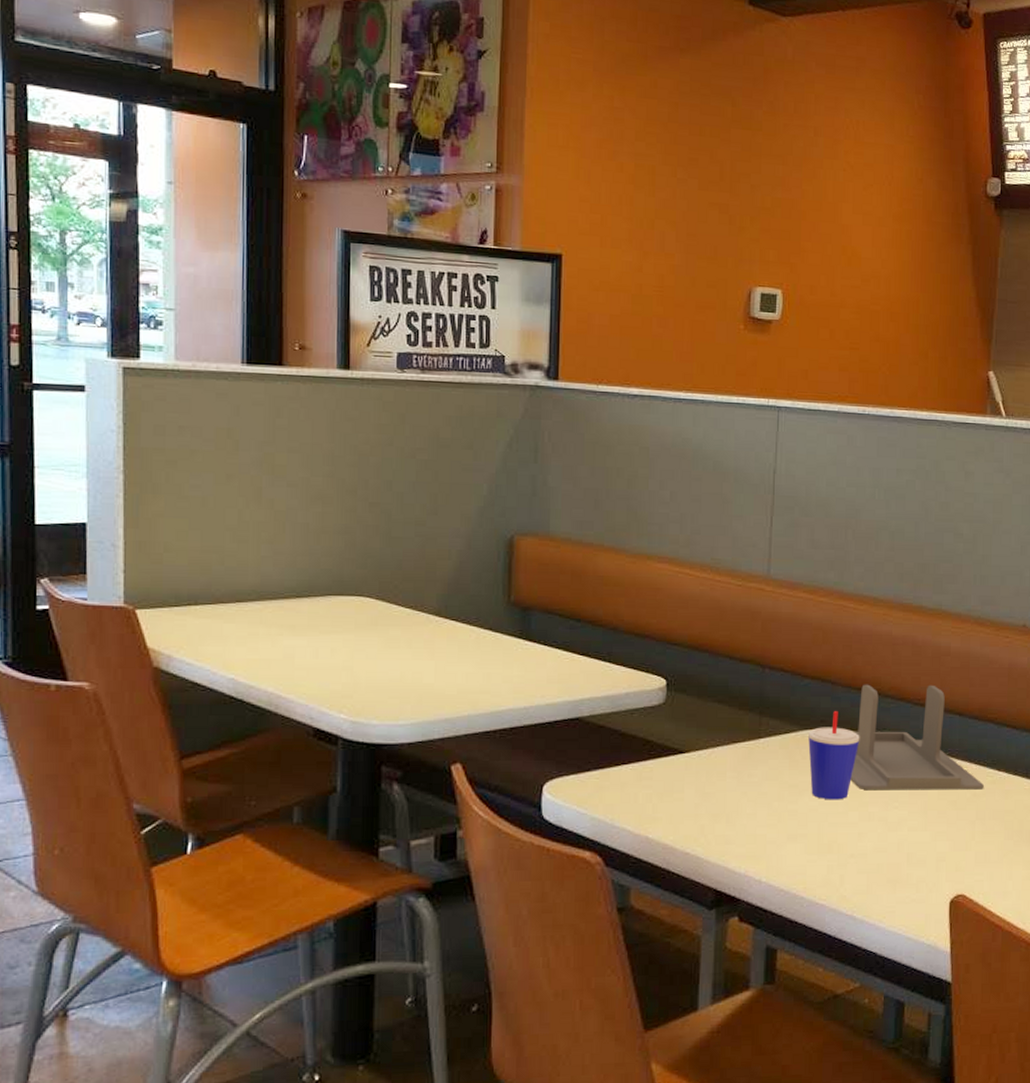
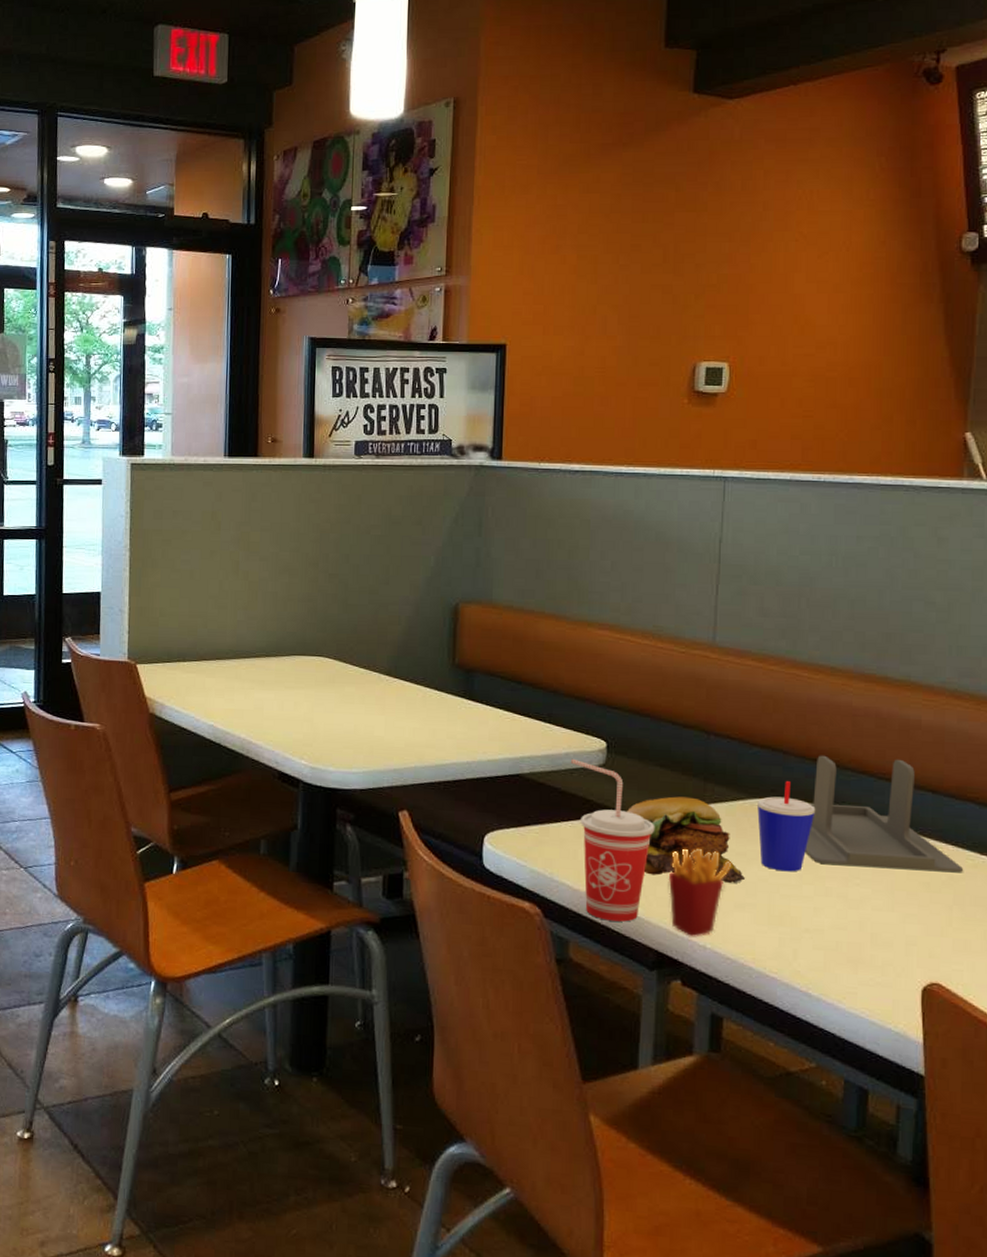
beverage cup: none [630,698,714,864] -> present [570,758,655,922]
burger: none [687,732,798,815] -> present [627,796,746,883]
french fries: none [727,782,785,871] -> present [669,848,732,936]

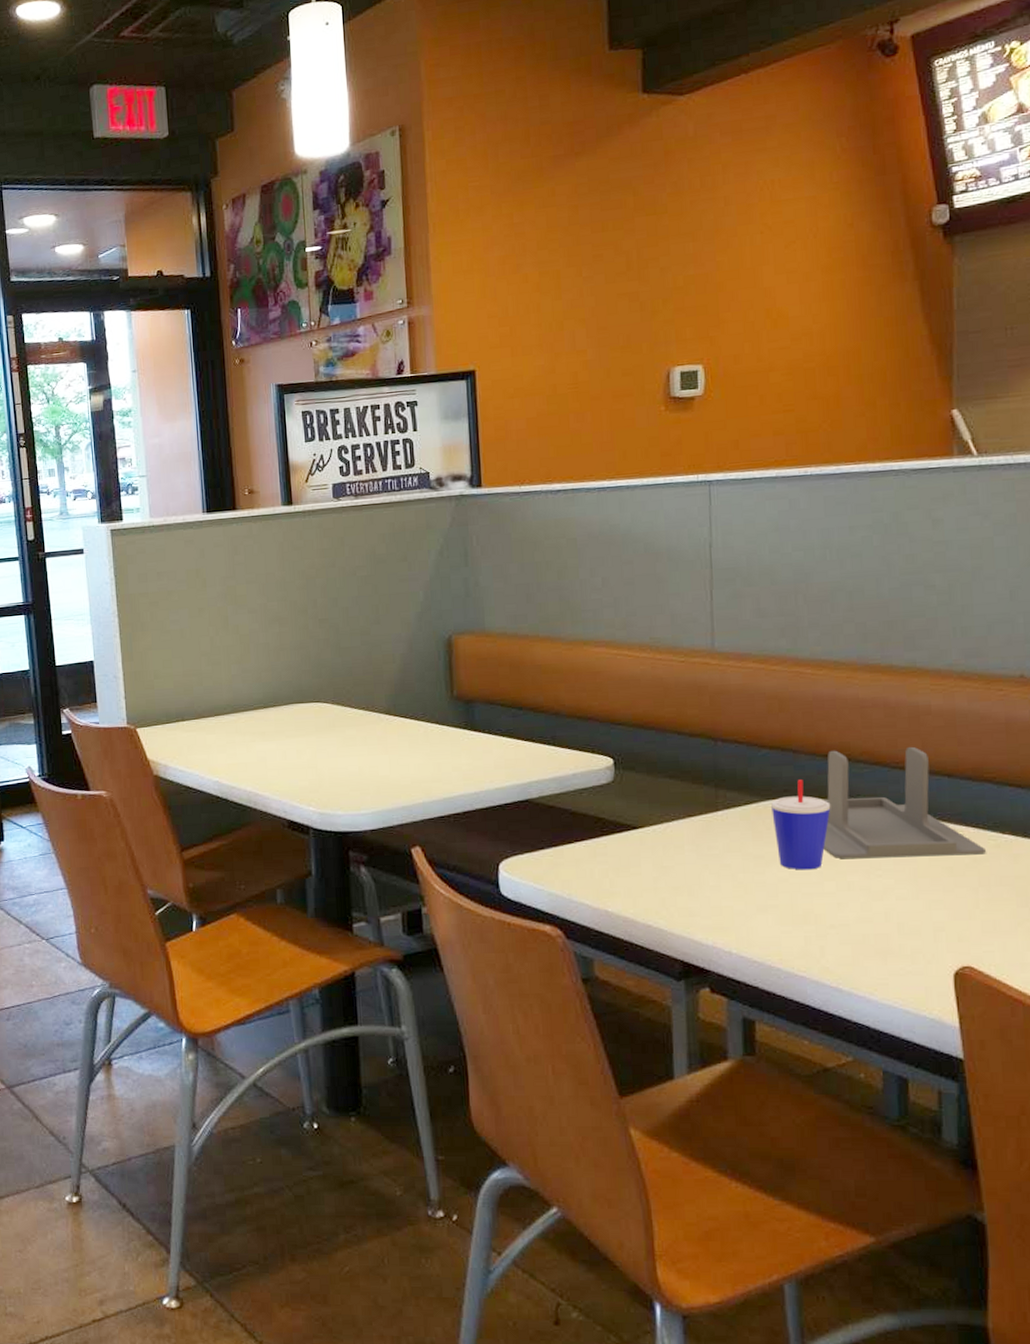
beverage cup: present [570,758,655,922] -> none [578,778,670,936]
burger: present [627,796,746,883] -> none [640,805,766,887]
french fries: present [669,848,732,936] -> none [688,855,751,943]

